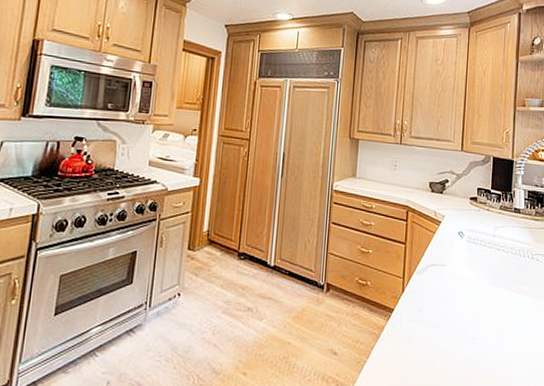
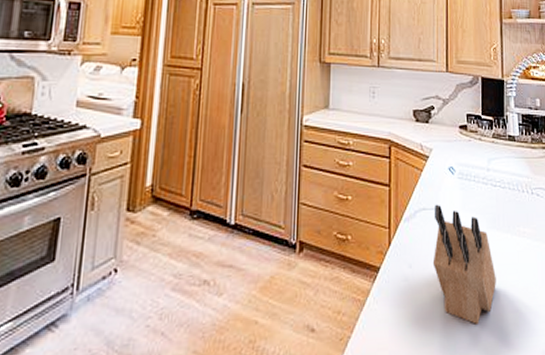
knife block: none [439,261,495,361] -> present [432,204,496,324]

